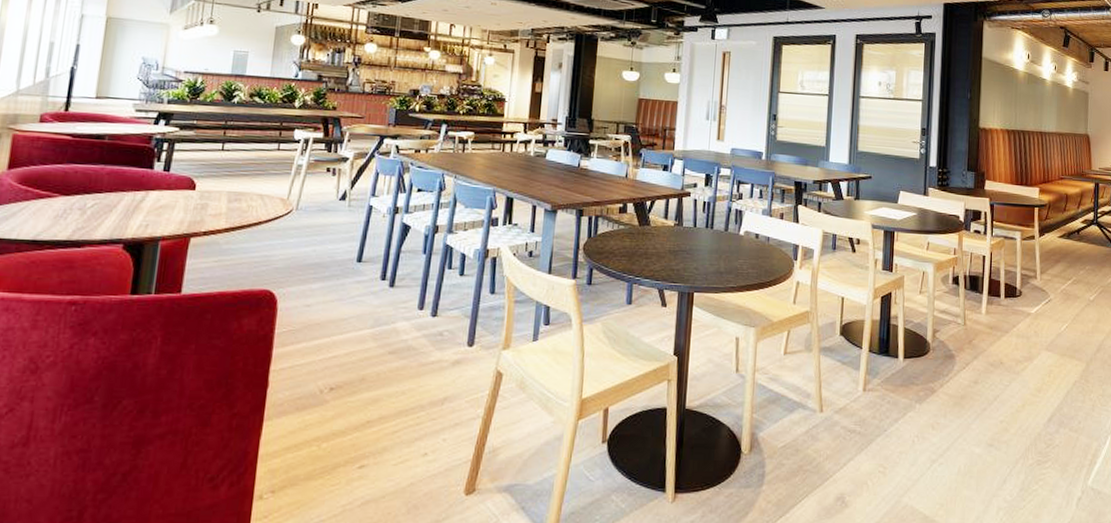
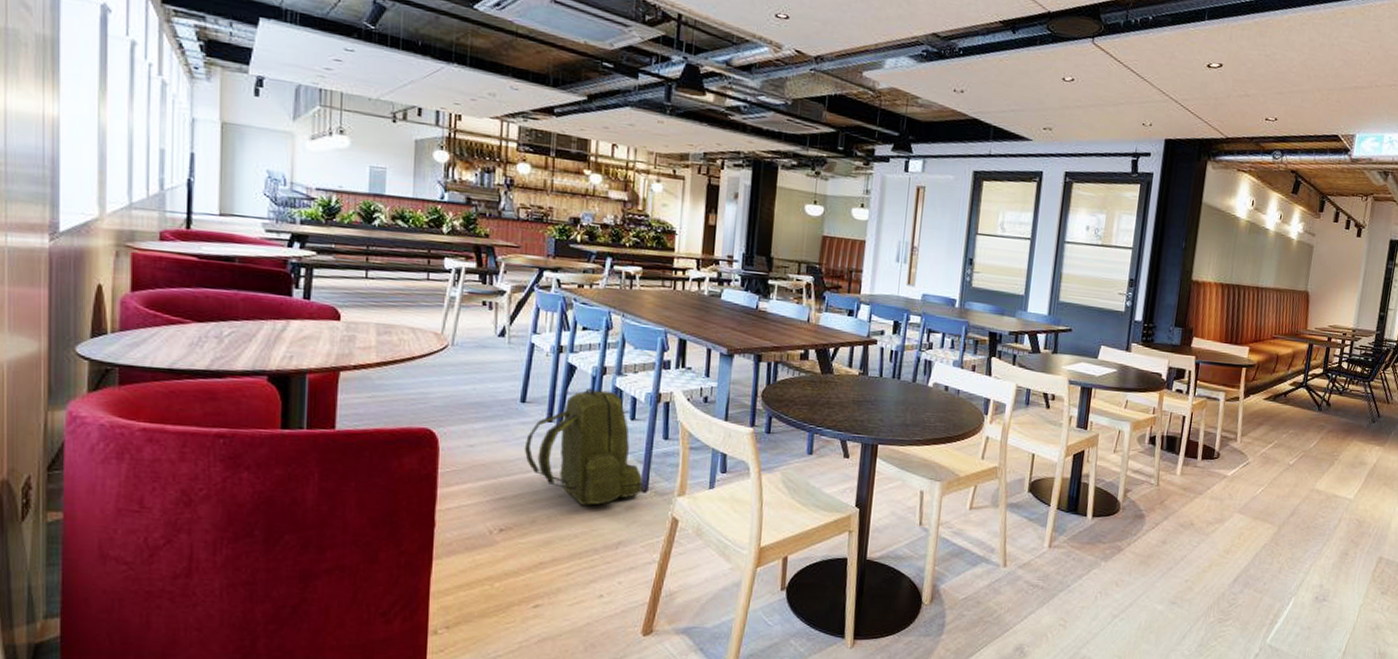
backpack: none [357,246,470,361] -> present [524,388,643,505]

